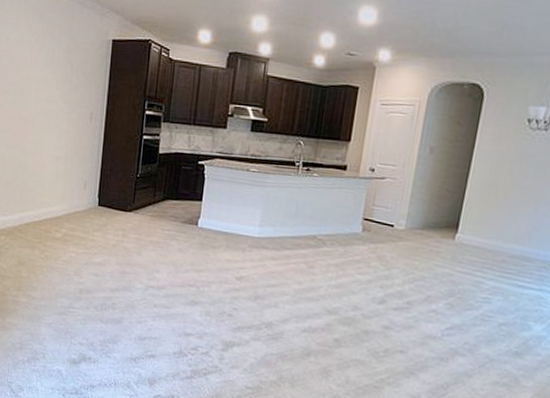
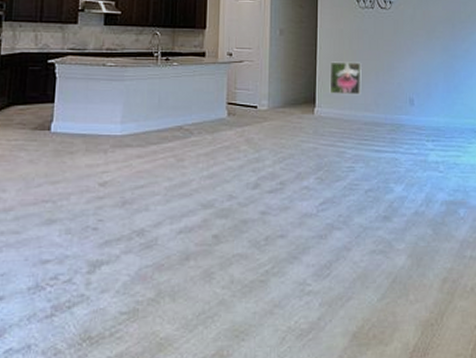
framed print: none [476,186,520,226] -> present [329,61,362,95]

